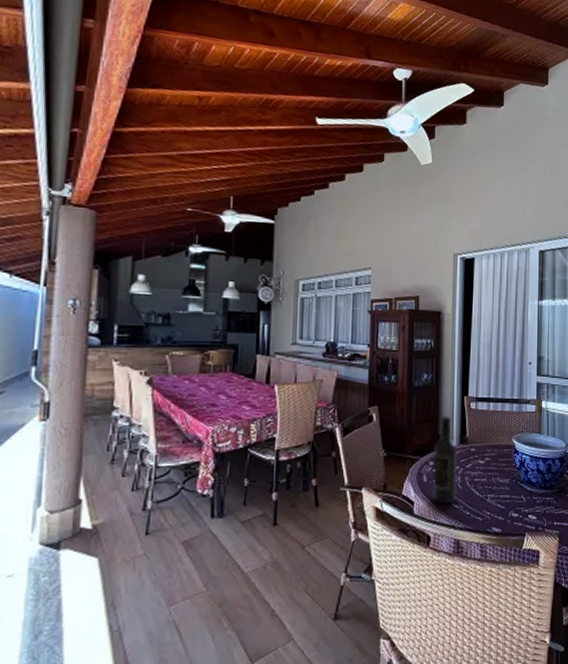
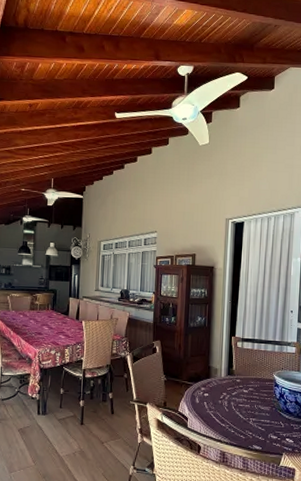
wine bottle: present [433,415,457,504] -> none [204,351,225,423]

